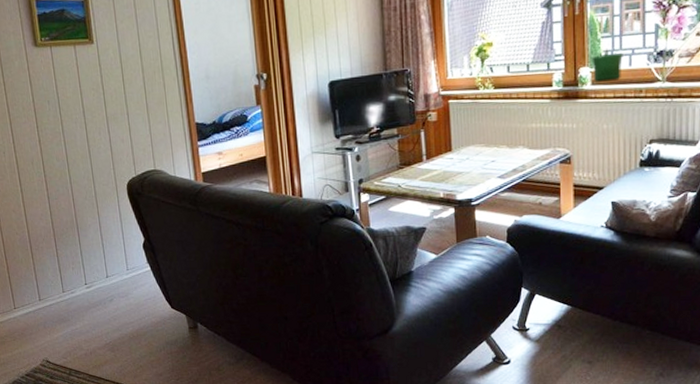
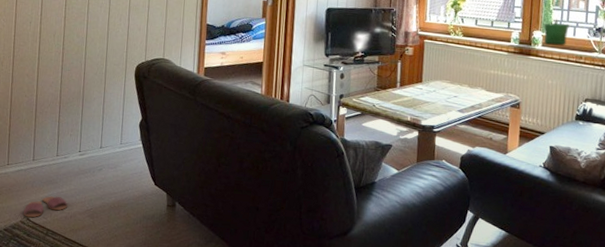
slippers: none [41,334,86,360] -> present [23,196,68,218]

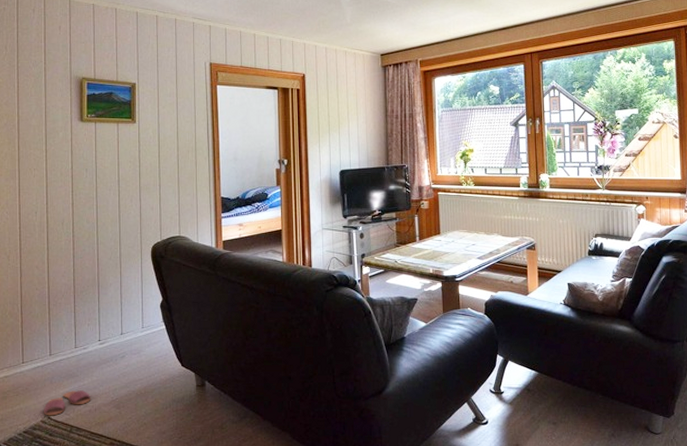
planter: present [543,19,571,46] -> none [549,161,574,187]

